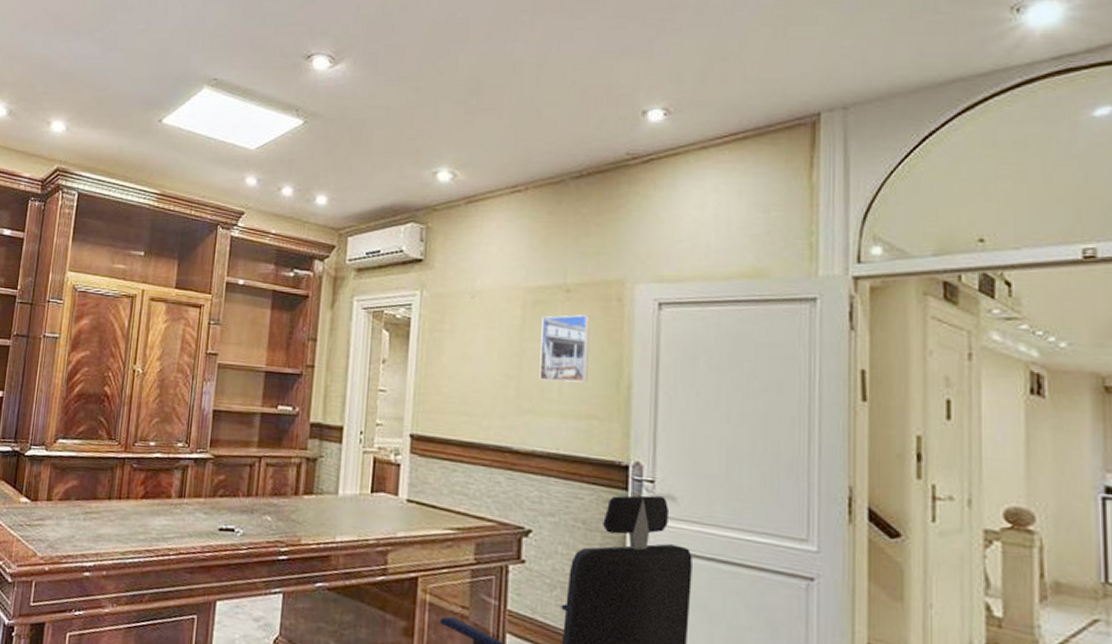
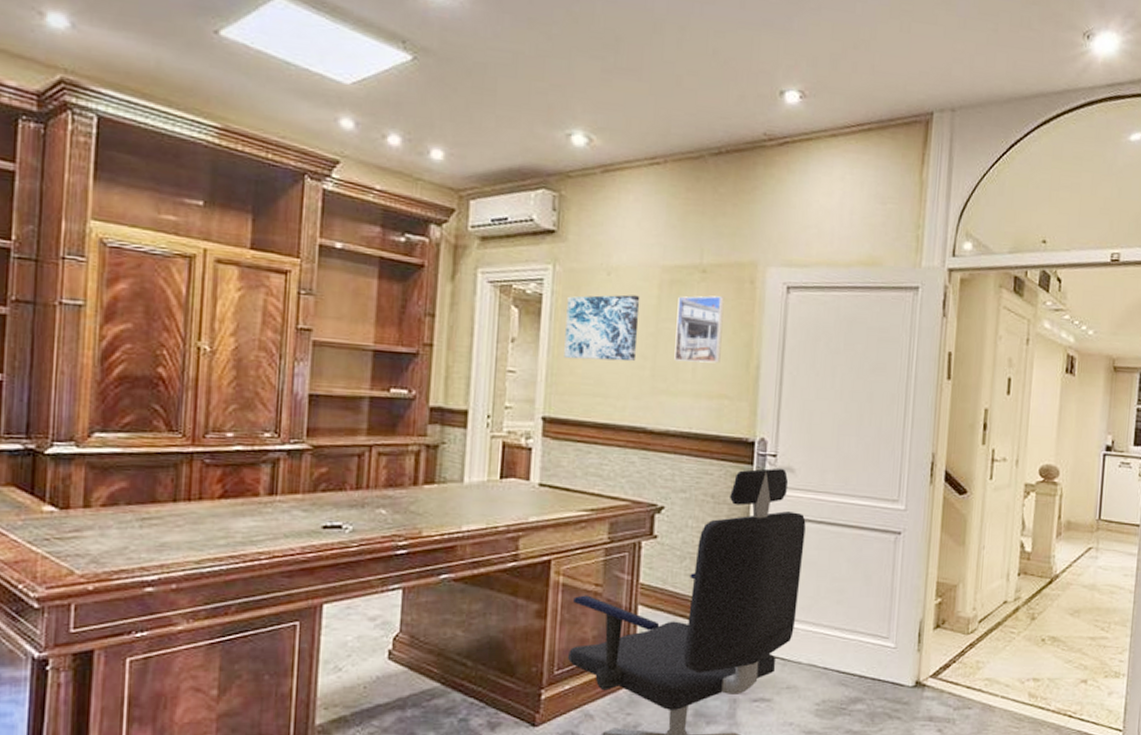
wall art: none [431,316,504,381] -> present [564,294,640,362]

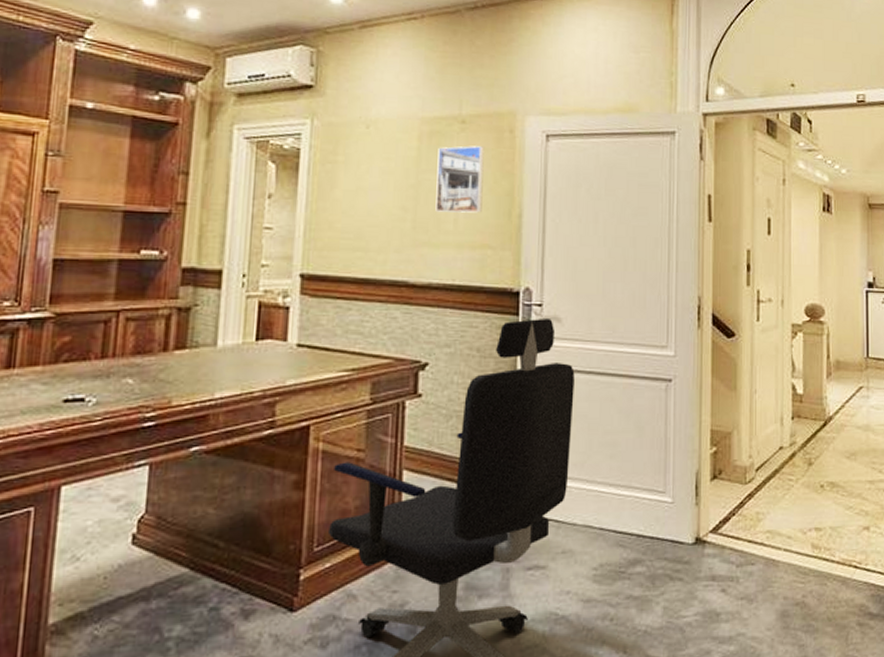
wall art: present [564,294,640,362] -> none [322,147,400,214]

